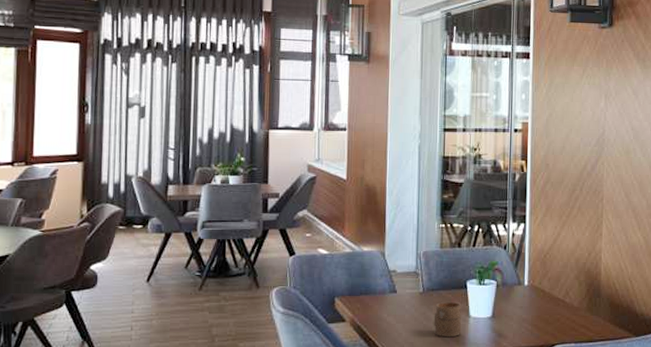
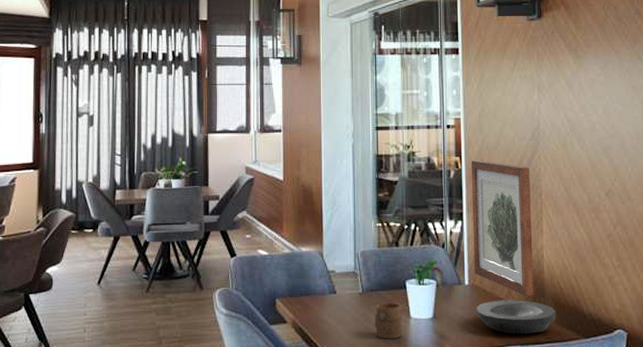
wall art: none [534,164,593,297] -> present [471,160,534,296]
plate: none [534,300,610,332] -> present [476,300,556,334]

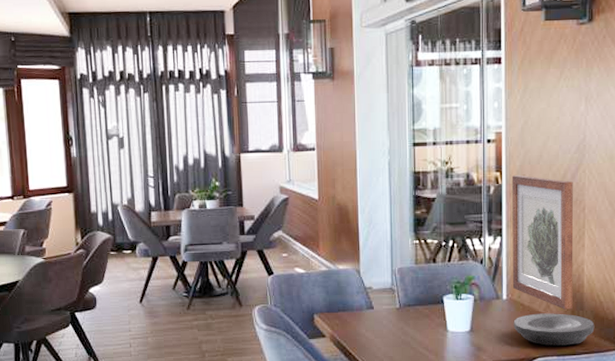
cup: present [374,303,403,339] -> none [411,317,440,352]

